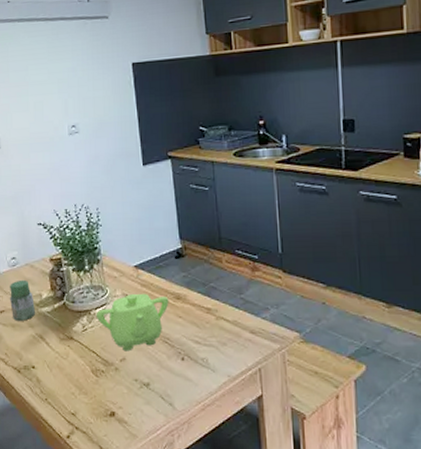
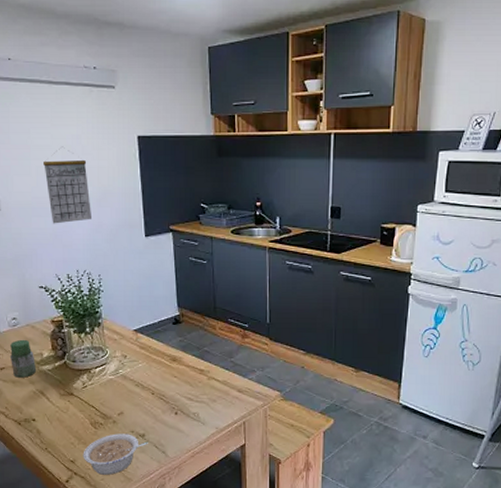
calendar: none [41,80,88,158] -> present [44,146,91,224]
legume: none [84,382,154,430] -> present [83,433,148,475]
teapot: present [95,293,169,352] -> none [95,354,166,407]

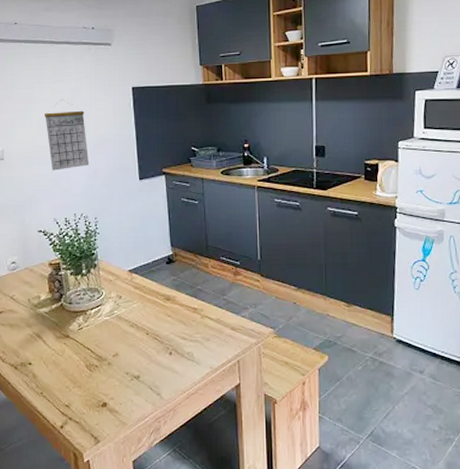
jar: present [10,339,37,378] -> none [9,282,34,321]
legume: present [83,433,148,475] -> none [78,376,143,419]

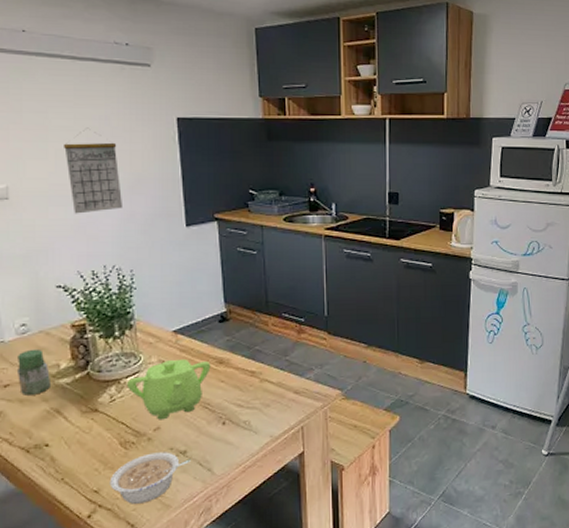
jar: none [9,282,34,321] -> present [18,348,52,395]
legume: none [78,376,143,419] -> present [109,452,191,504]
teapot: none [91,295,160,348] -> present [126,358,211,420]

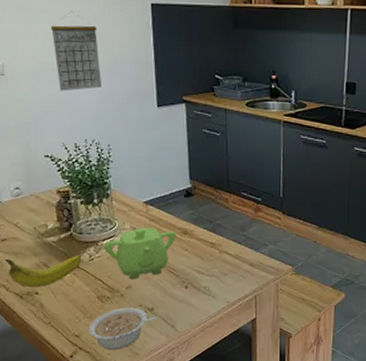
fruit: none [6,396,101,440] -> present [4,255,82,288]
jar: present [18,348,52,395] -> none [13,210,41,250]

